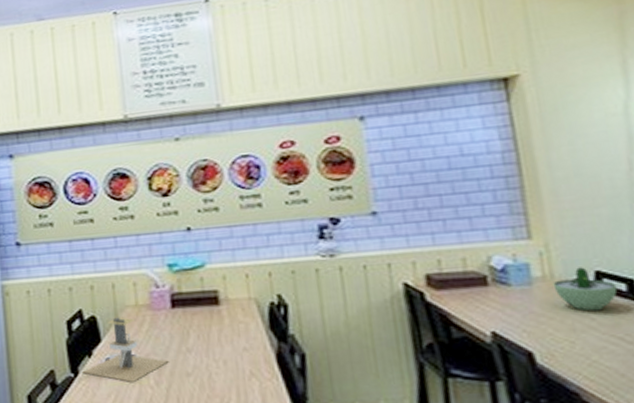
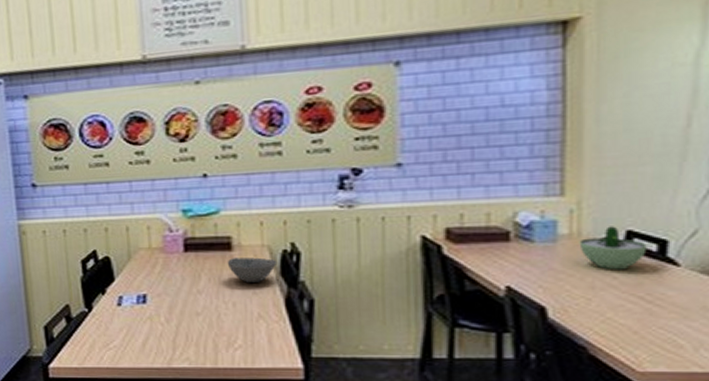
architectural model: present [82,317,169,382] -> none [96,258,180,319]
bowl: none [215,311,266,338] -> present [227,257,278,283]

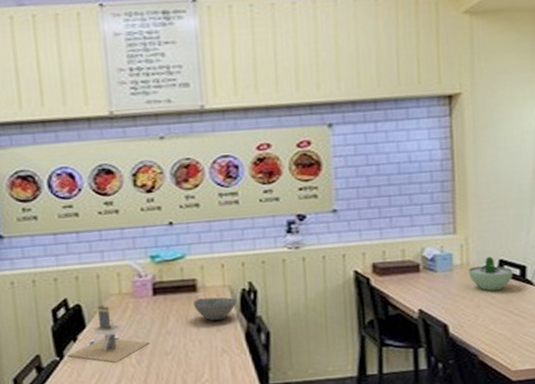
architectural model: none [96,258,180,319] -> present [68,305,150,363]

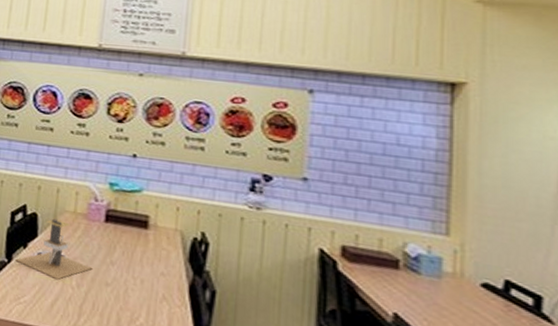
bowl: present [193,297,238,321] -> none [141,235,187,265]
soup bowl: present [468,256,513,291] -> none [461,272,524,318]

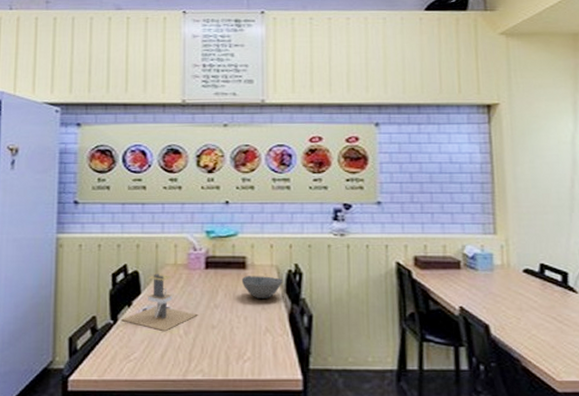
bowl: none [141,235,187,265] -> present [241,275,284,298]

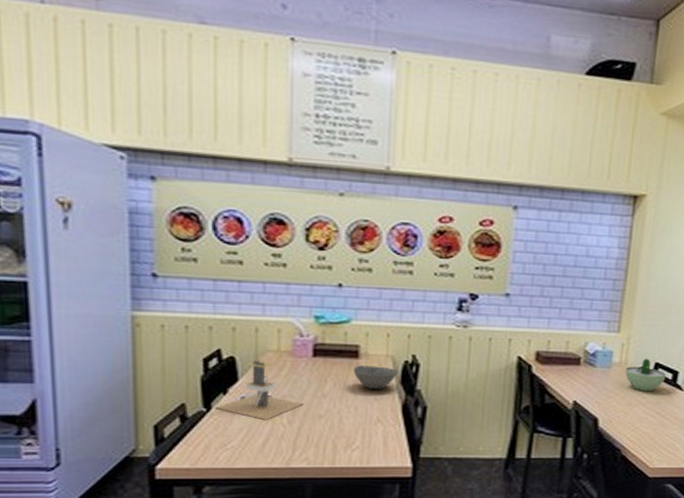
soup bowl: none [509,260,555,295] -> present [624,358,666,392]

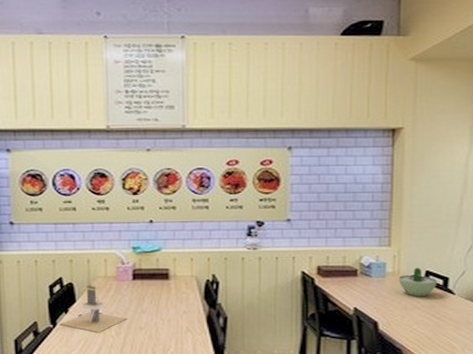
bowl: present [353,364,399,389] -> none [165,284,202,304]

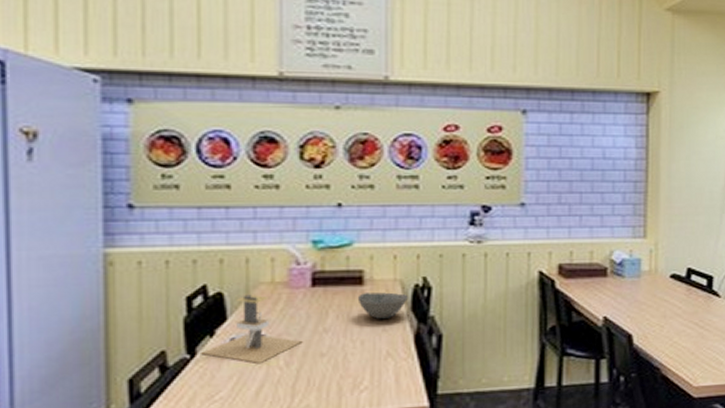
bowl: none [165,284,202,304] -> present [357,291,409,319]
soup bowl: present [398,267,437,297] -> none [656,264,700,301]

